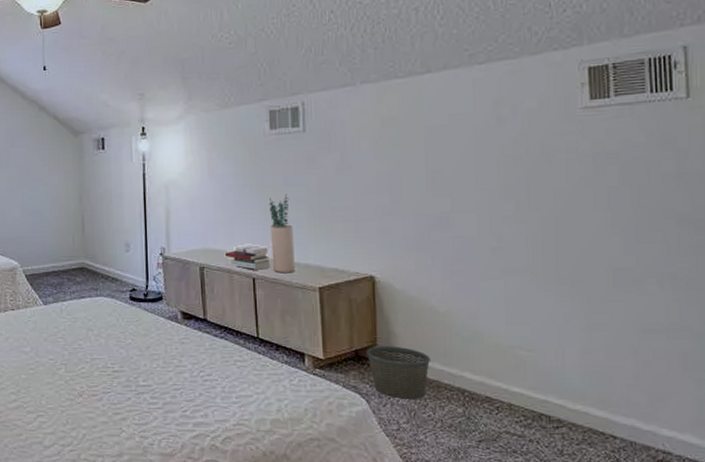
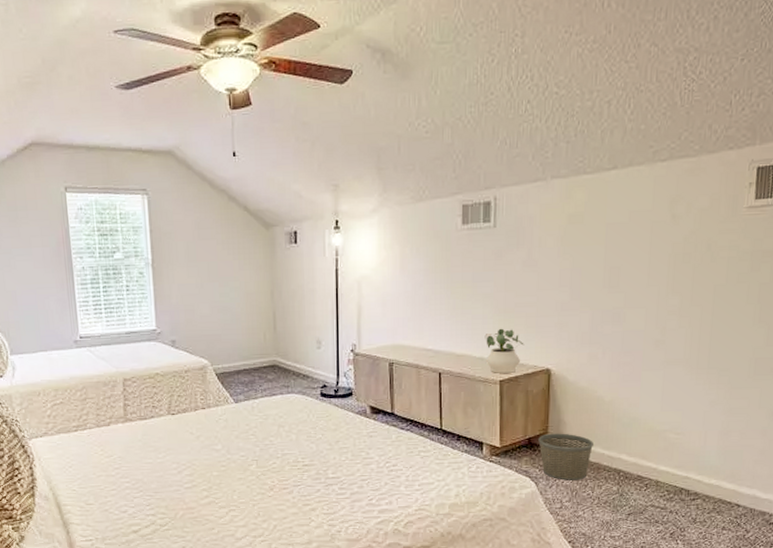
books: present [224,245,271,270] -> none [413,340,456,365]
vase: present [268,193,295,274] -> none [457,289,479,368]
potted plant: none [300,233,344,281] -> present [484,328,524,374]

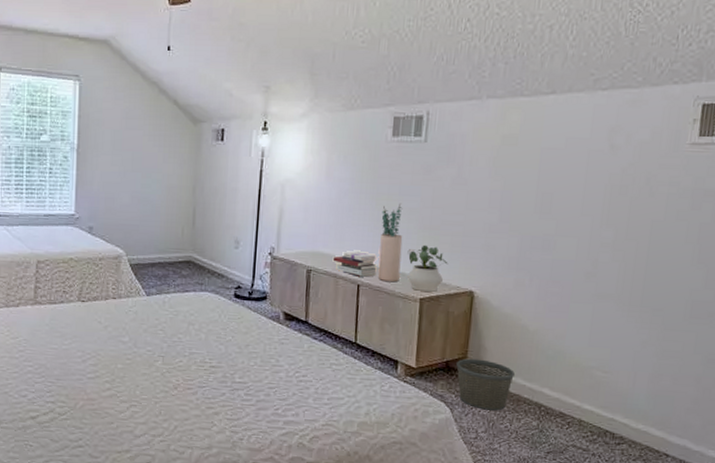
books: none [413,340,456,365] -> present [332,251,377,277]
vase: none [457,289,479,368] -> present [377,203,403,283]

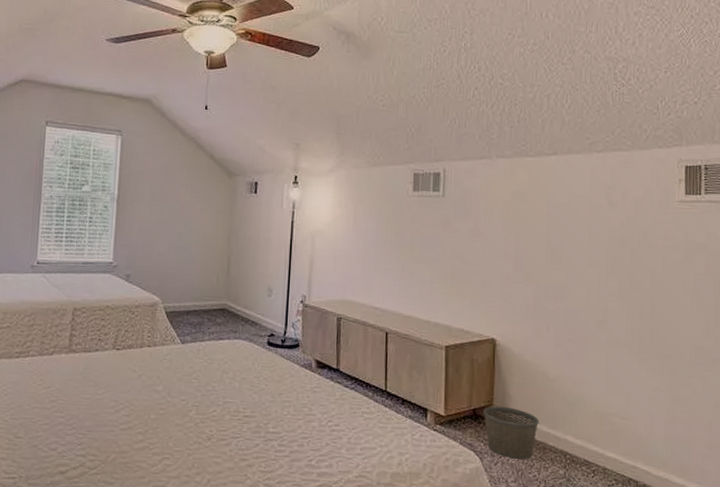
books: present [332,251,377,277] -> none [361,299,404,325]
vase: present [377,203,403,283] -> none [404,253,427,330]
potted plant: present [406,244,448,293] -> none [431,293,470,340]

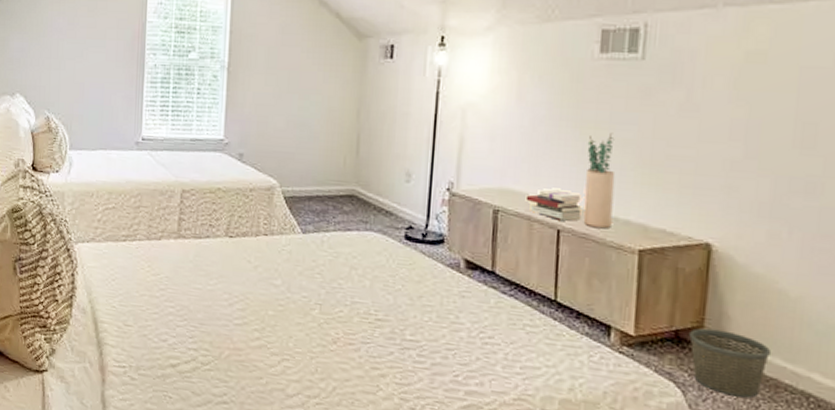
books: none [361,299,404,325] -> present [525,189,582,221]
vase: none [404,253,427,330] -> present [583,132,616,229]

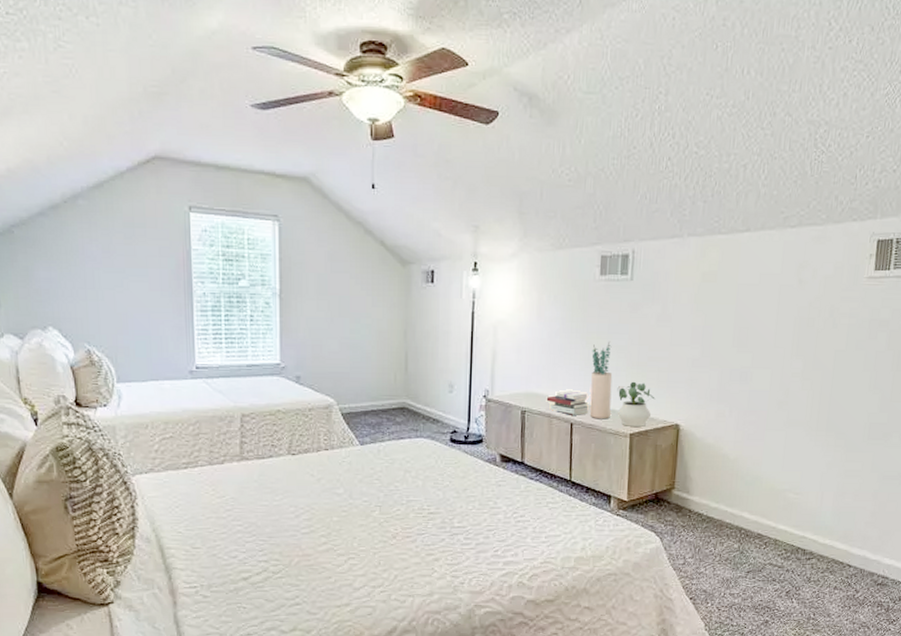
potted plant: none [621,184,676,243] -> present [617,381,655,428]
basket: present [689,328,770,398] -> none [665,489,717,537]

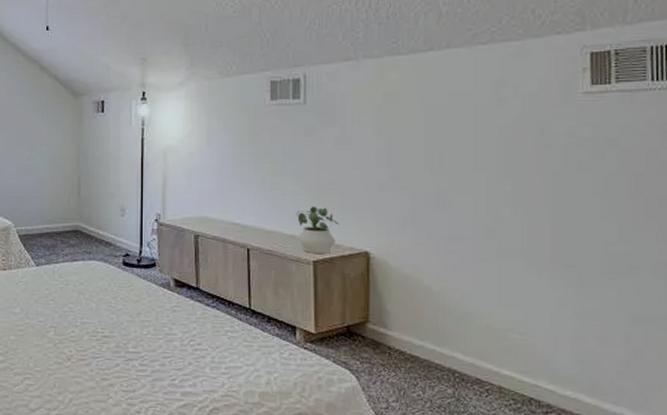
books: present [546,390,589,415] -> none [220,215,266,241]
vase: present [589,341,613,420] -> none [266,165,290,245]

